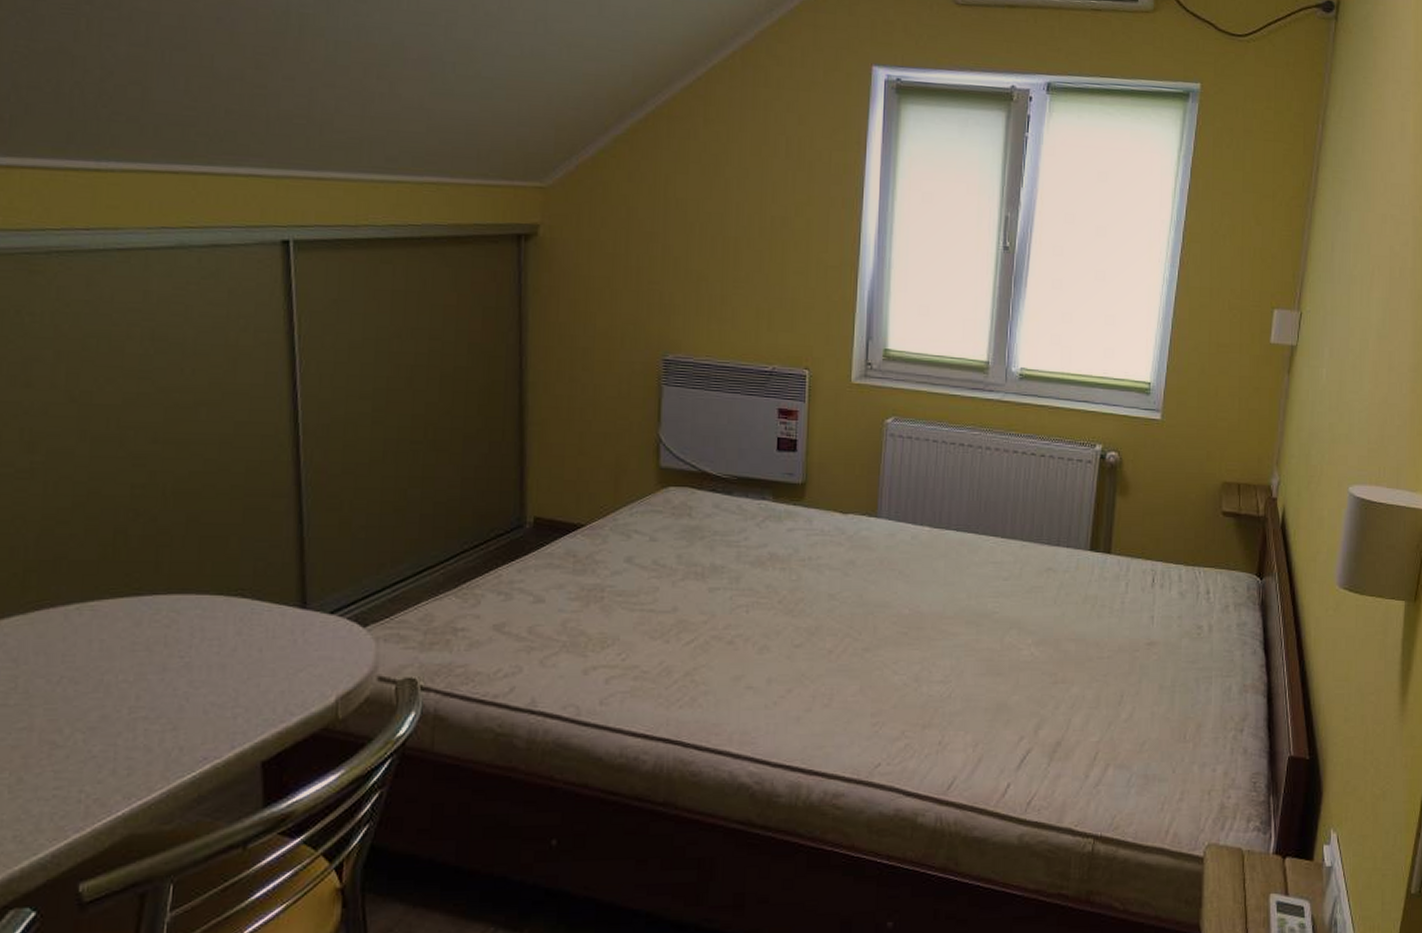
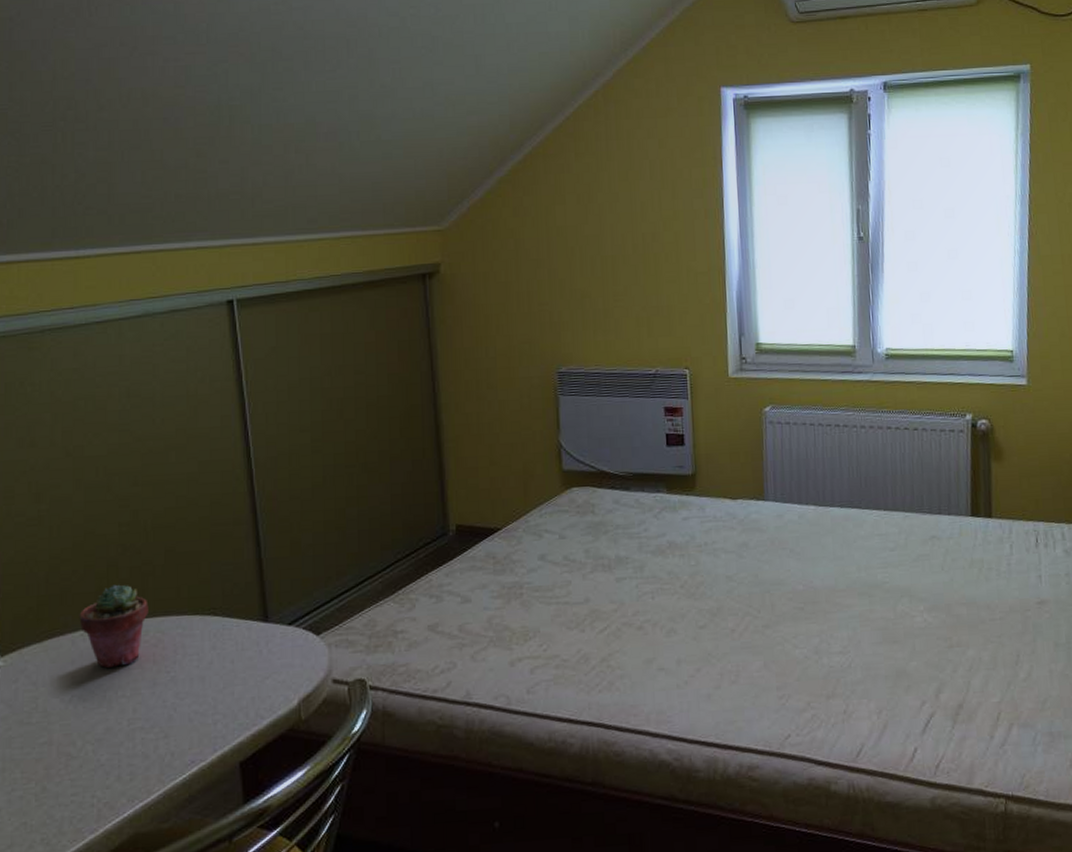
potted succulent: none [75,554,163,647] -> present [79,584,149,667]

